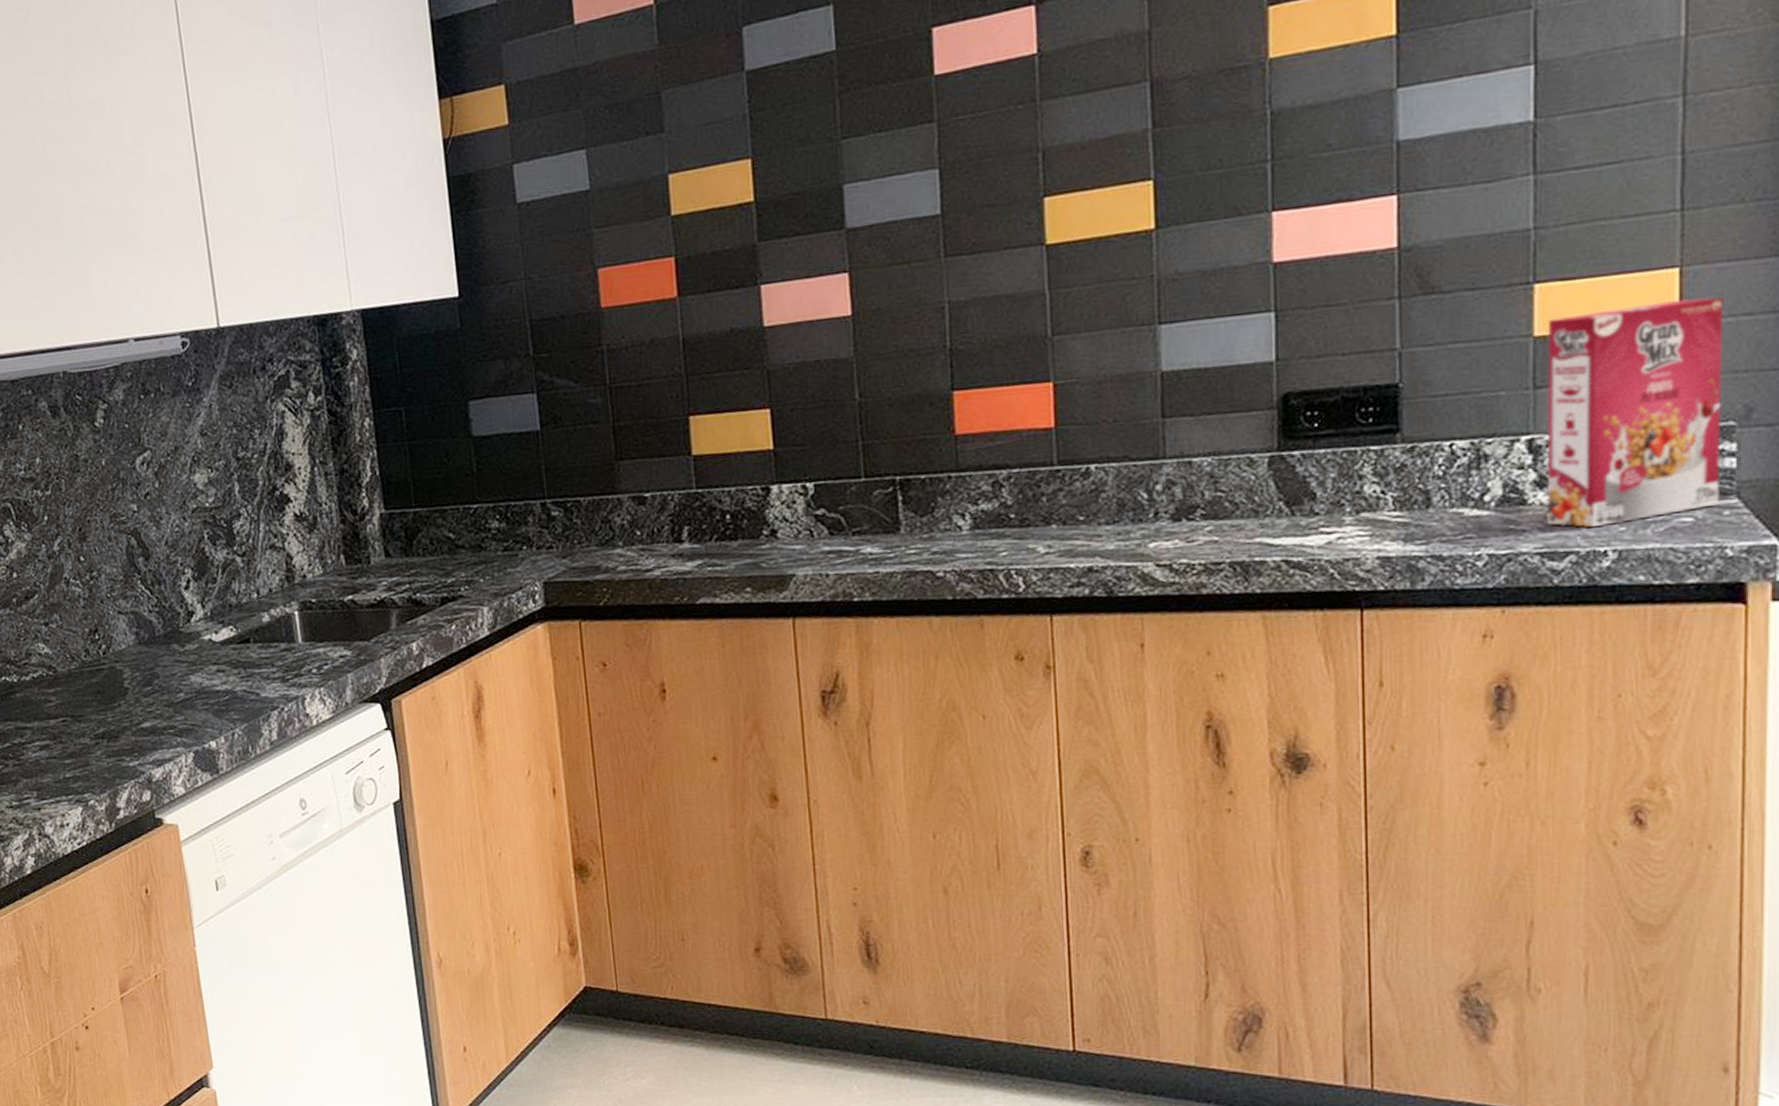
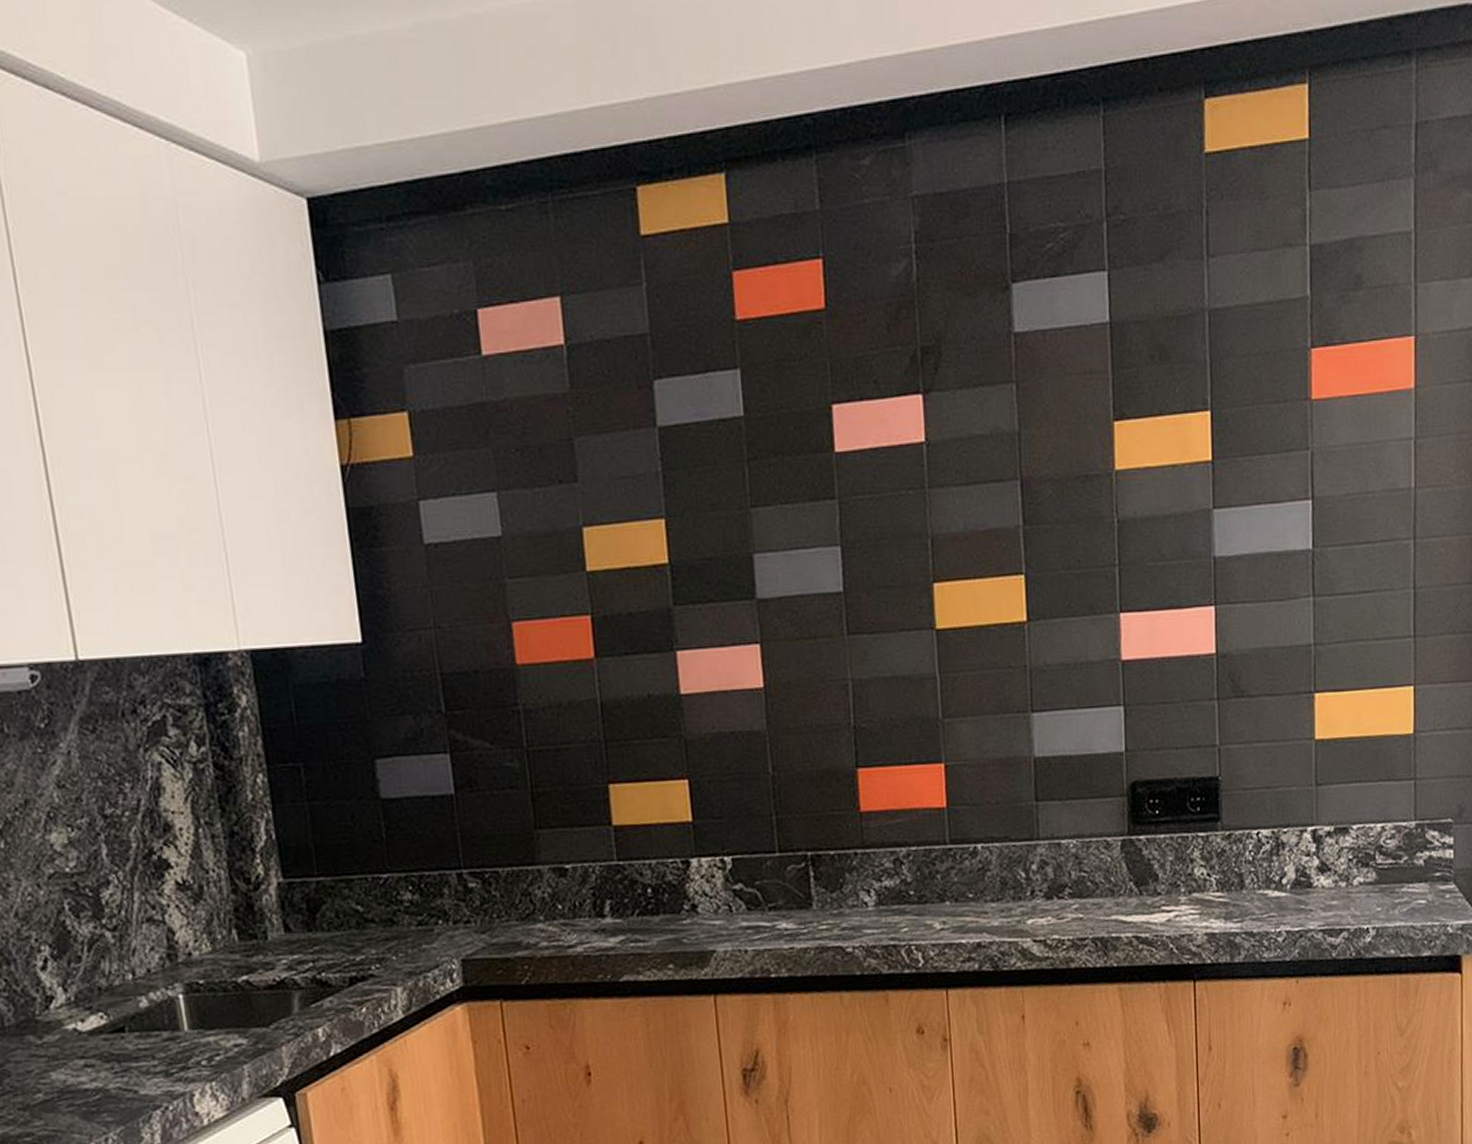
cereal box: present [1546,297,1724,528] -> none [1325,713,1444,908]

